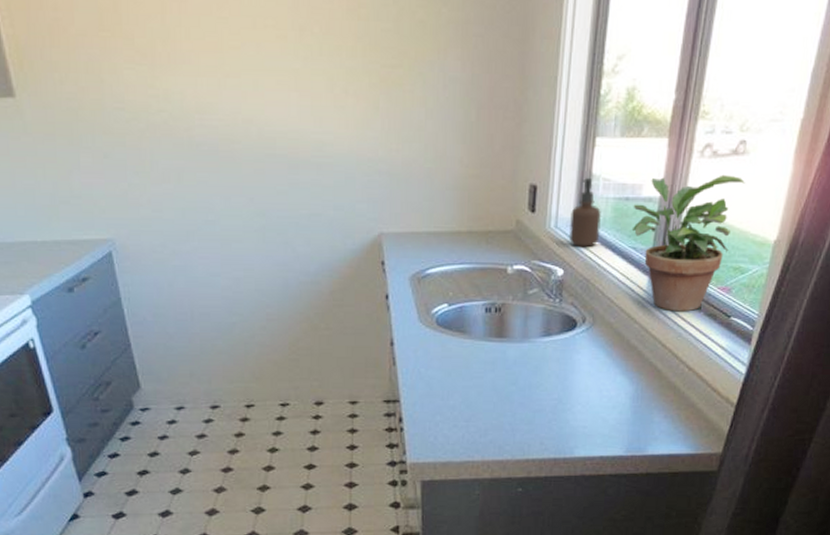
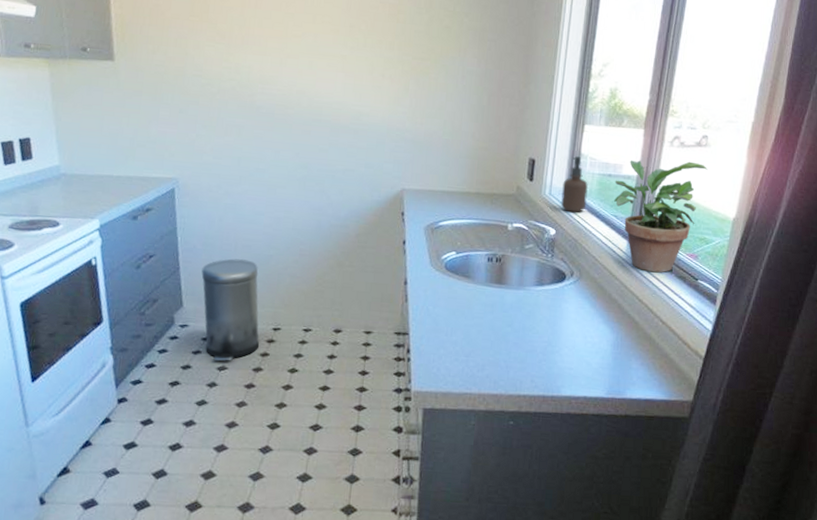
pedal bin: none [156,329,231,445] -> present [201,258,259,361]

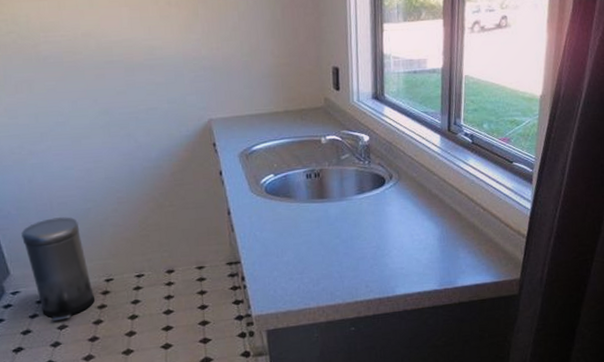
soap dispenser: present [560,156,589,212] -> none [369,58,396,115]
potted plant: present [614,160,708,273] -> none [420,45,510,163]

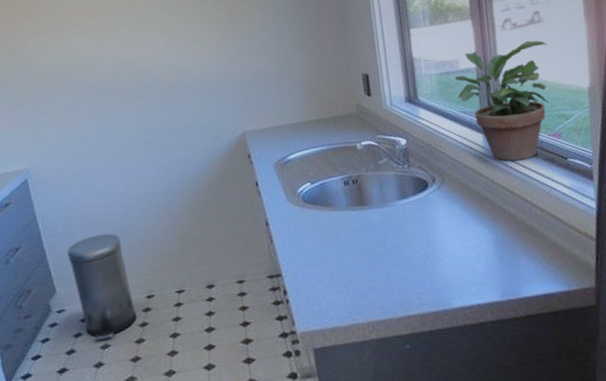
potted plant: none [420,45,510,163] -> present [454,40,549,161]

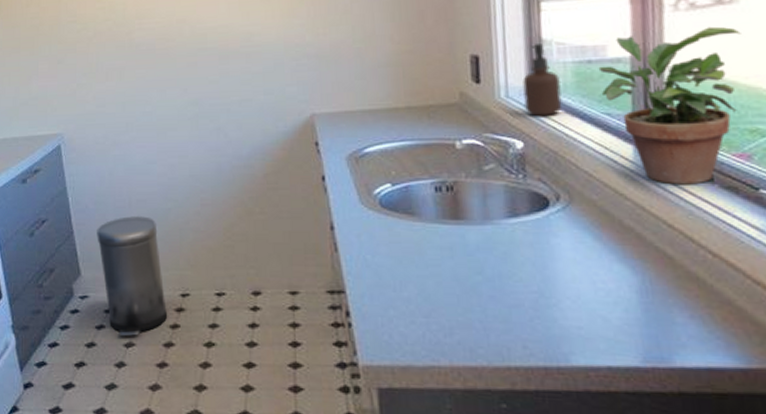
soap dispenser: none [402,61,432,118] -> present [522,44,562,116]

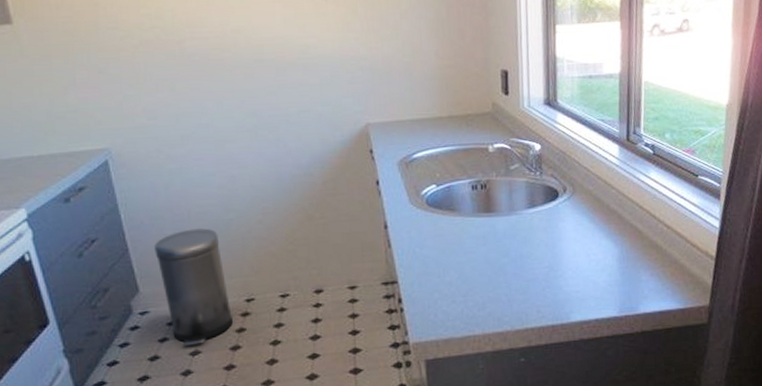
soap dispenser: present [522,44,562,116] -> none [541,61,570,123]
potted plant: present [598,26,741,185] -> none [596,49,693,175]

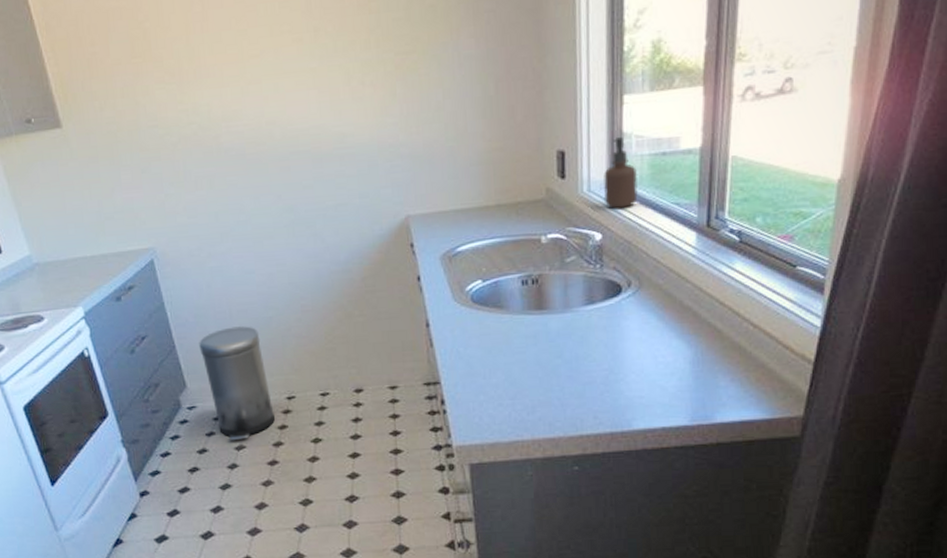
soap dispenser: none [541,61,570,123] -> present [603,137,638,208]

